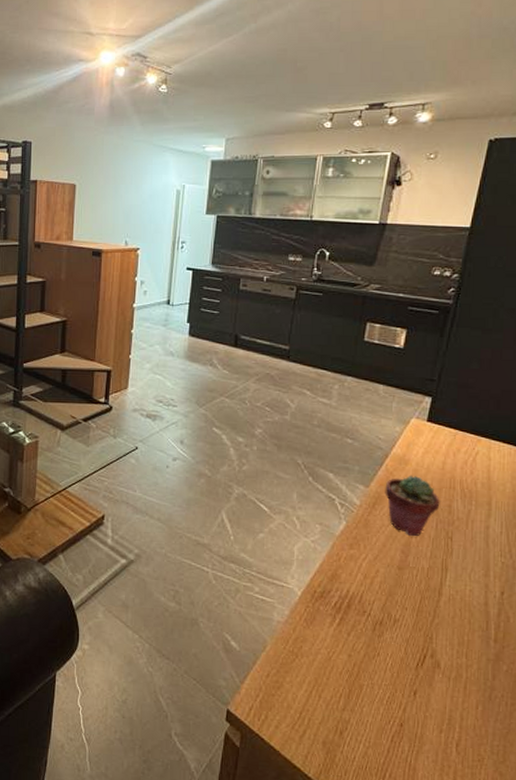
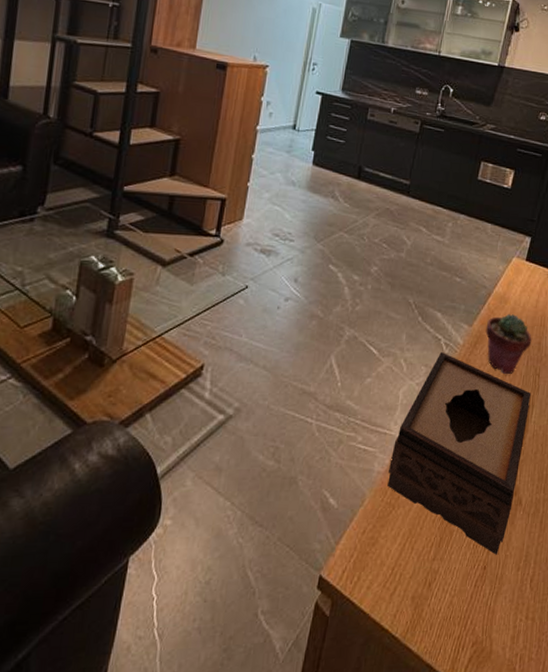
tissue box: none [289,511,444,714] -> present [387,351,531,555]

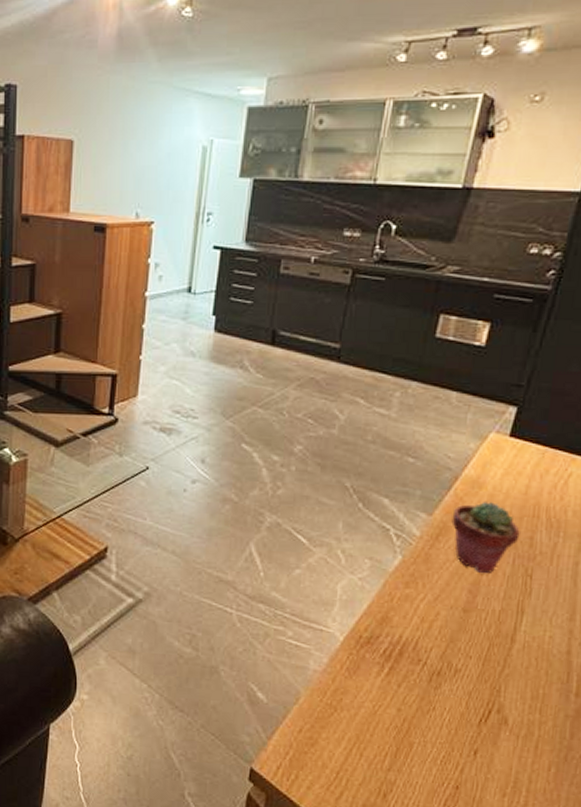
tissue box: present [387,351,531,555] -> none [327,543,520,776]

